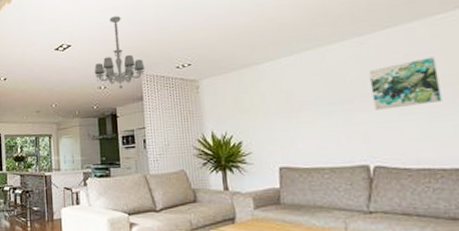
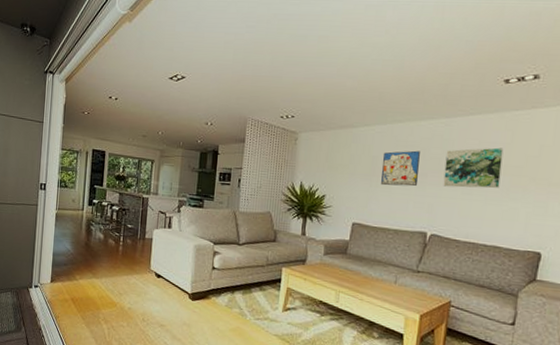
chandelier: present [94,15,145,90] -> none [203,56,252,129]
wall art: none [298,76,344,121] -> present [381,150,420,187]

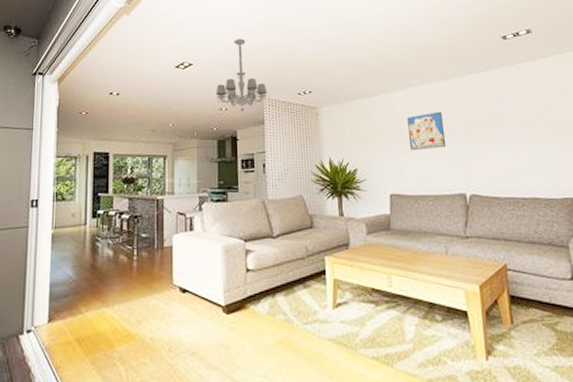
chandelier: none [203,56,252,129] -> present [215,38,268,112]
wall art: present [443,147,504,189] -> none [466,99,523,144]

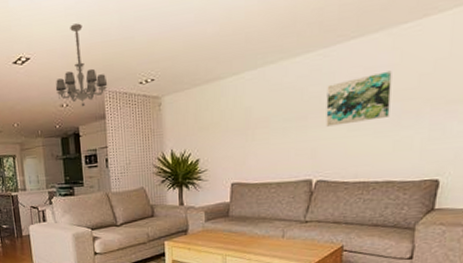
wall art: present [407,111,445,151] -> none [258,92,297,138]
wall art: none [466,99,523,144] -> present [326,71,392,127]

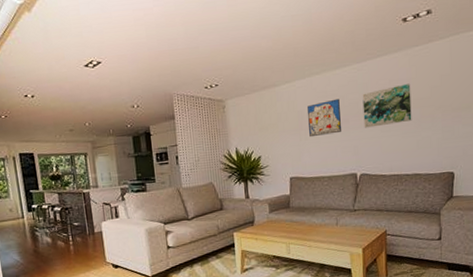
chandelier: present [55,23,108,107] -> none [126,33,176,108]
wall art: none [258,92,297,138] -> present [308,98,341,138]

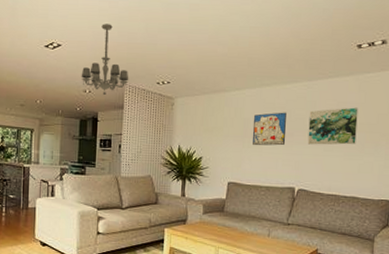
chandelier: none [126,33,176,108] -> present [81,24,129,96]

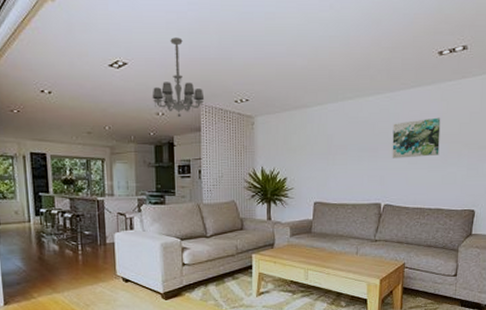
wall art: present [253,112,286,146] -> none [337,126,370,163]

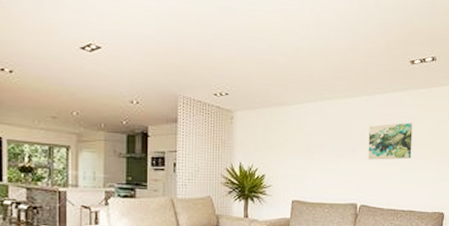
chandelier: present [152,37,205,118] -> none [126,25,183,108]

